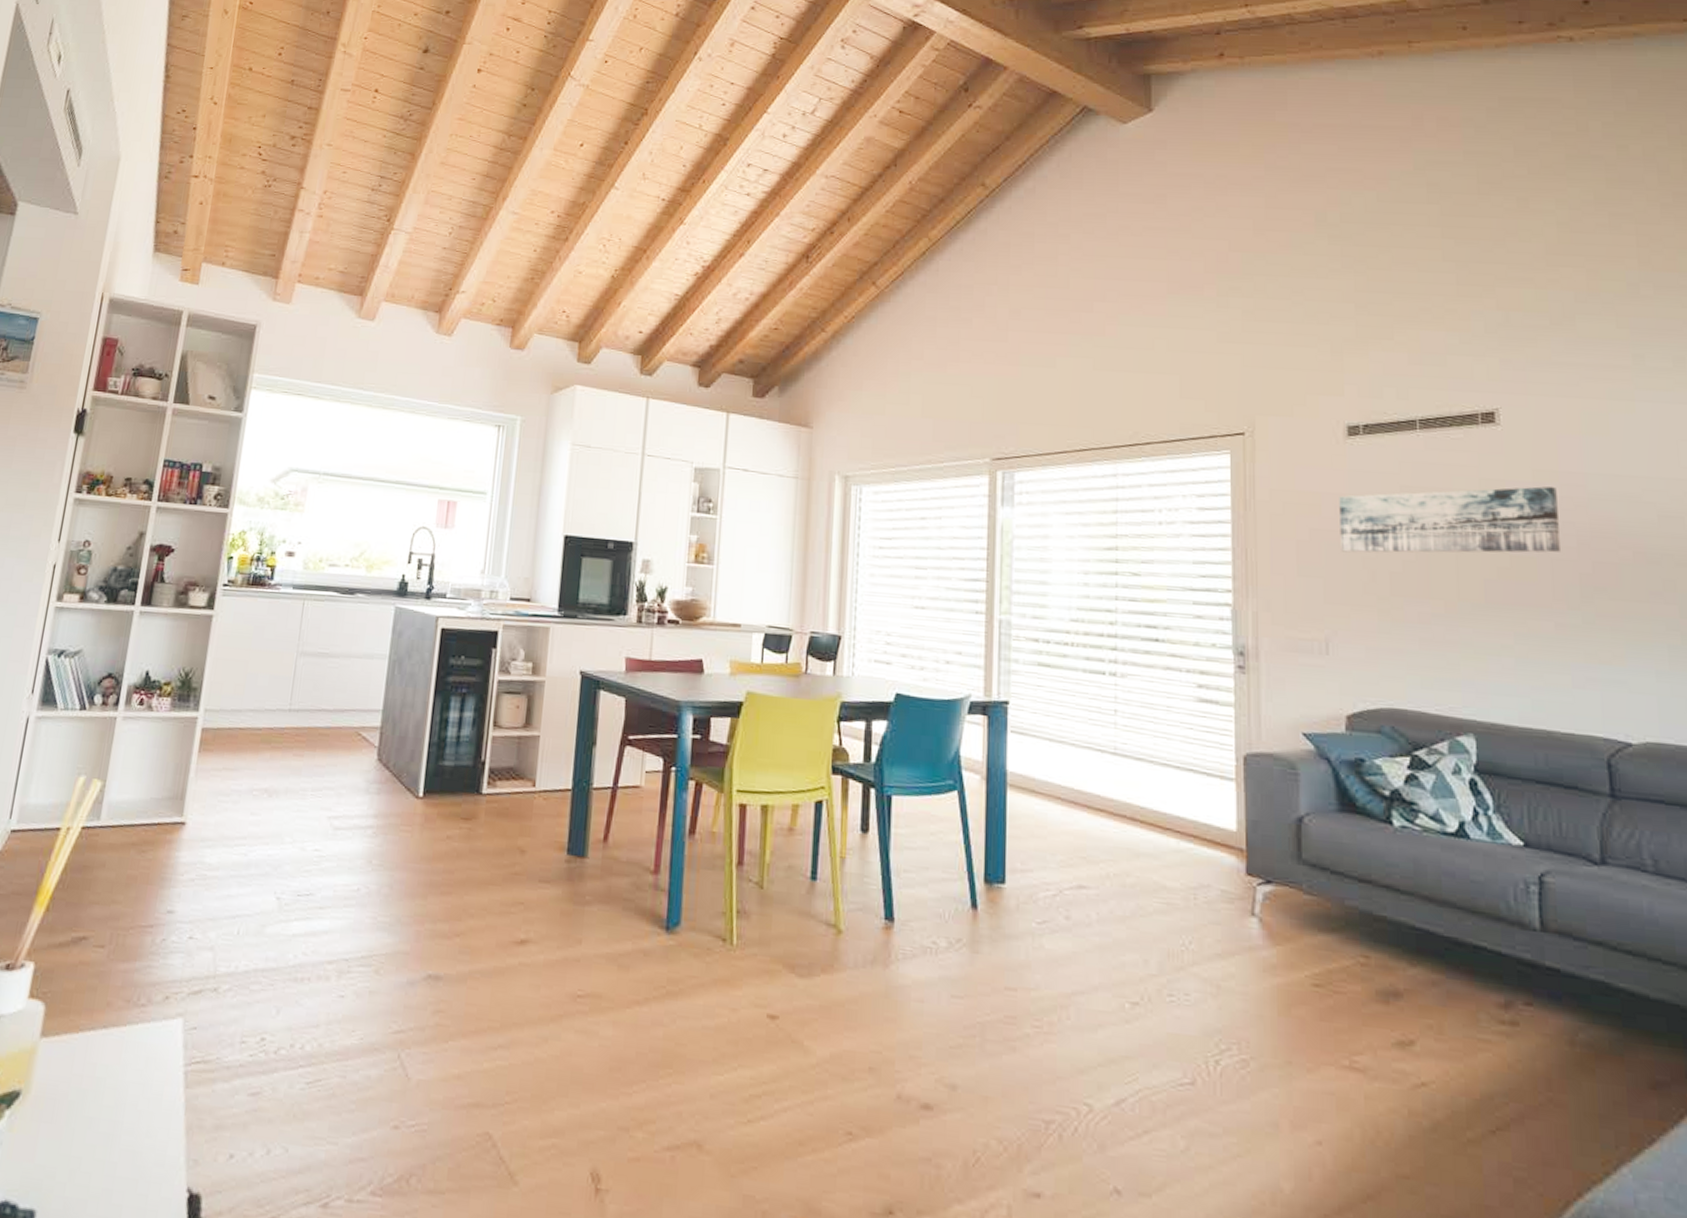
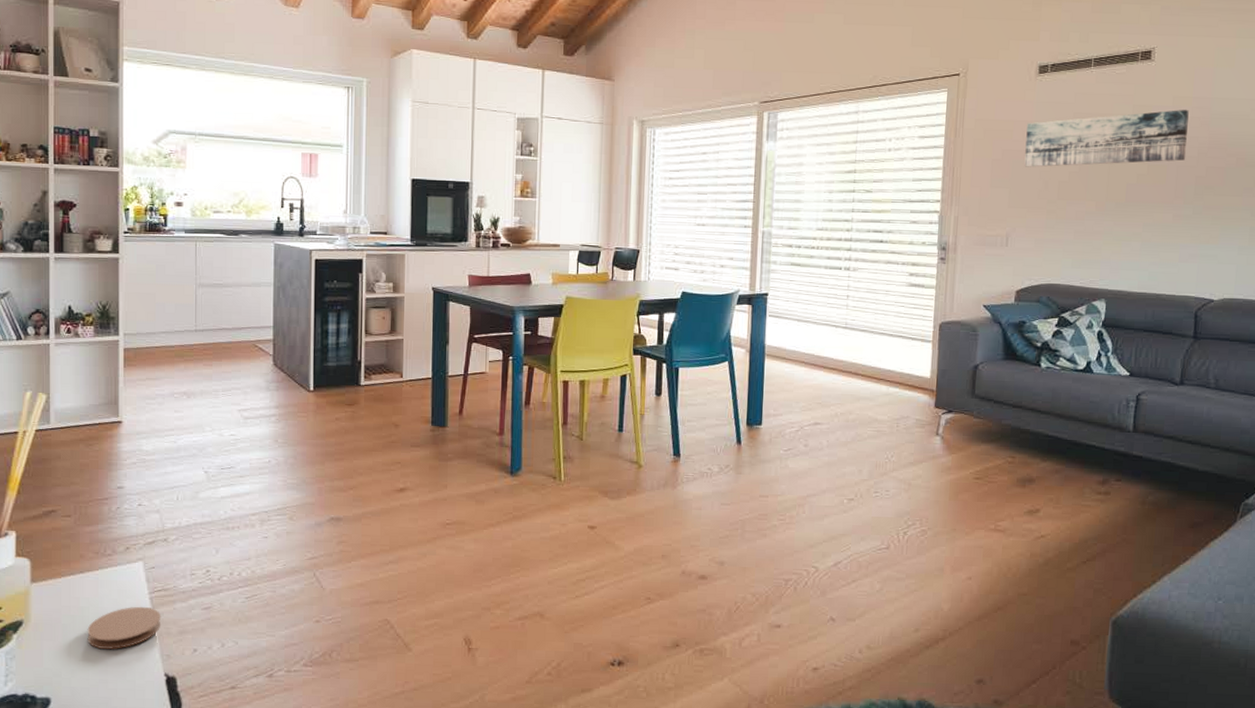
coaster: none [96,1083,196,1146] -> present [87,606,162,650]

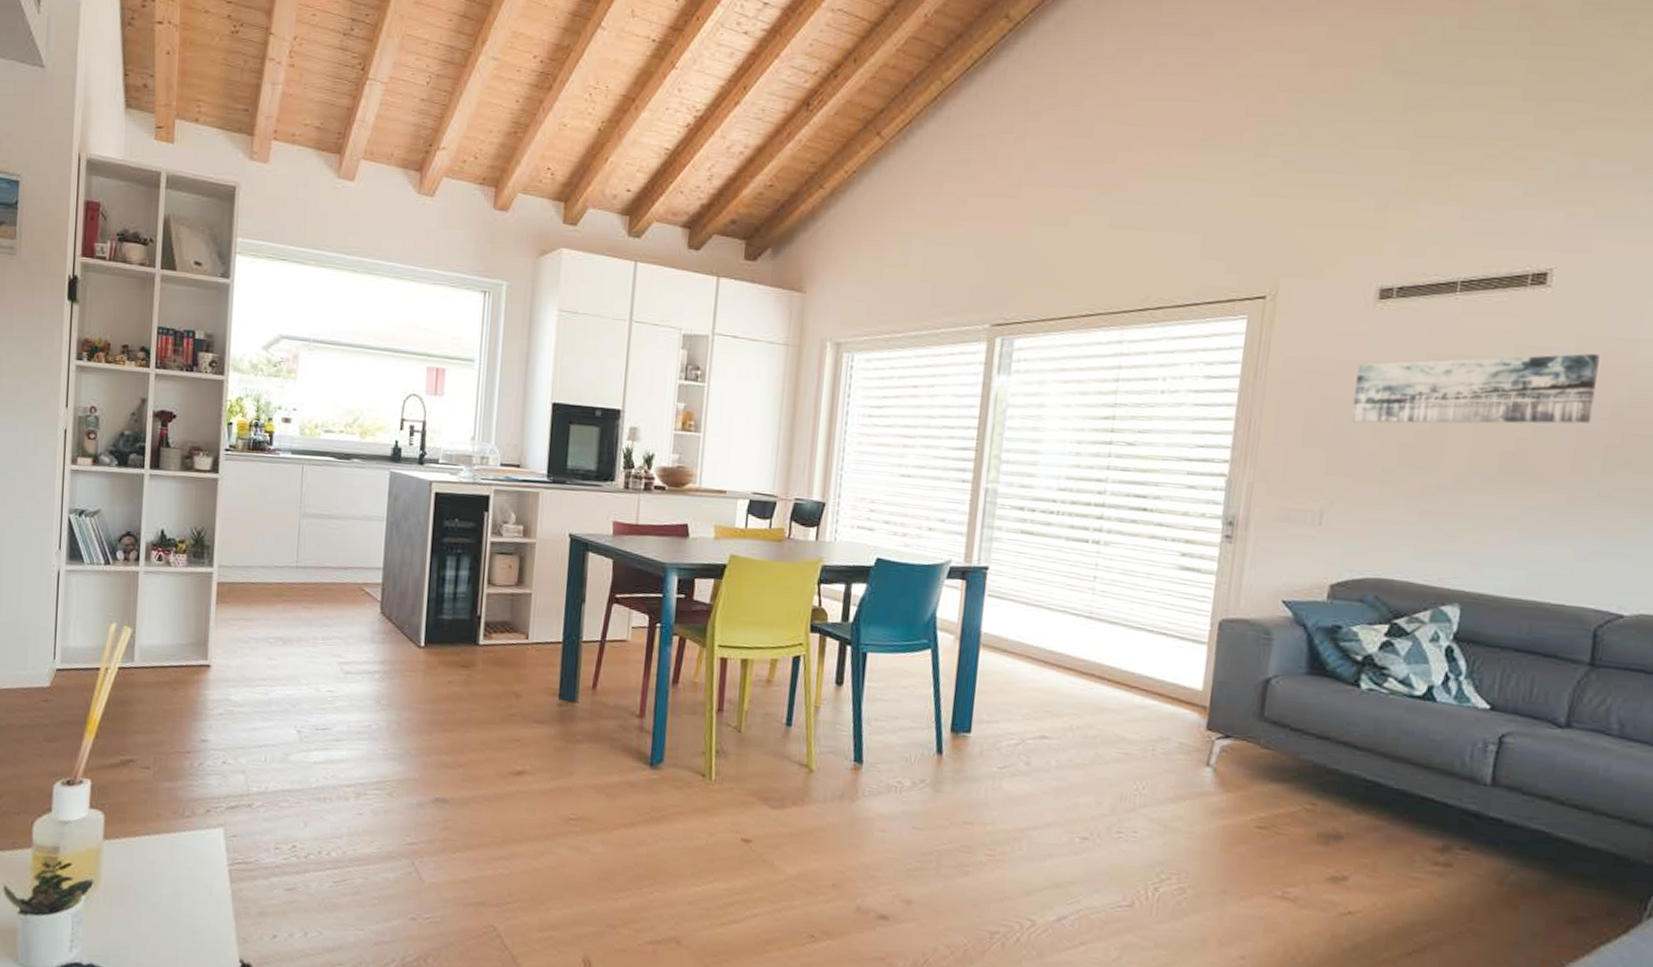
coaster: present [87,606,162,650] -> none [159,878,240,926]

